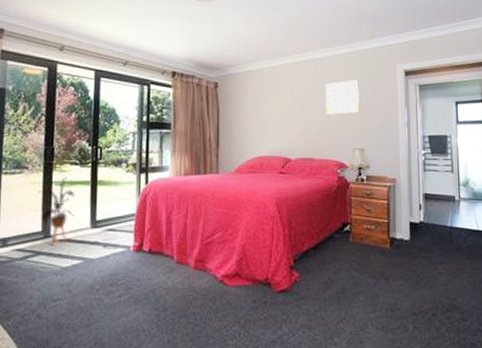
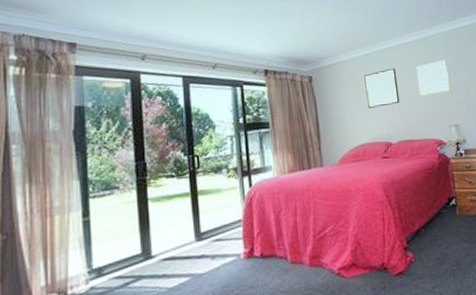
house plant: present [38,176,75,246] -> none [133,191,176,268]
wall art: none [270,82,304,121] -> present [364,68,400,108]

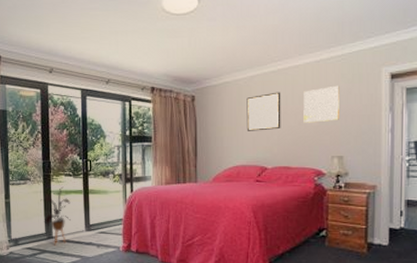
house plant: none [133,191,176,268] -> present [40,186,71,246]

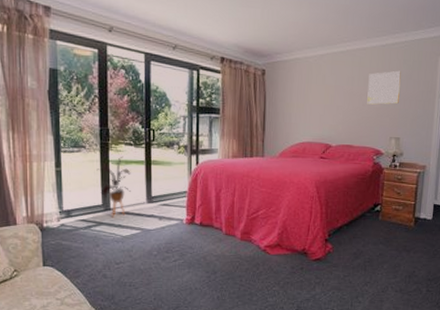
wall art: present [246,92,281,131] -> none [314,72,349,110]

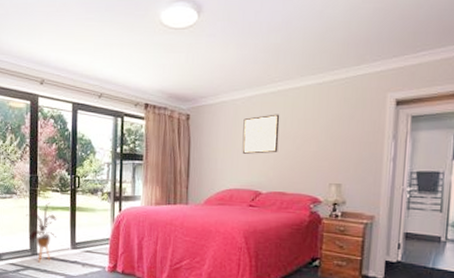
wall art: none [314,72,349,110] -> present [242,114,280,154]
wall art: present [367,70,401,105] -> none [302,110,342,148]

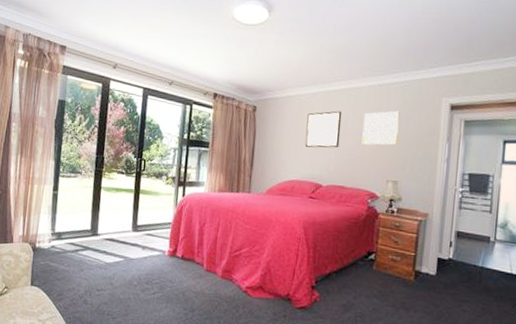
house plant: present [26,202,57,263] -> none [89,183,120,244]
wall art: none [302,110,342,148] -> present [361,110,400,145]

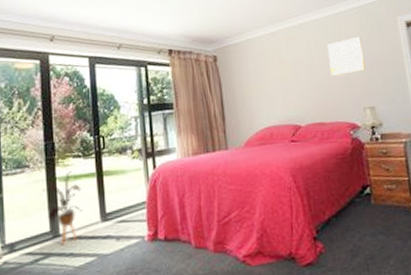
house plant: none [89,183,120,244] -> present [42,170,82,246]
wall art: present [305,111,342,148] -> none [271,46,310,89]

